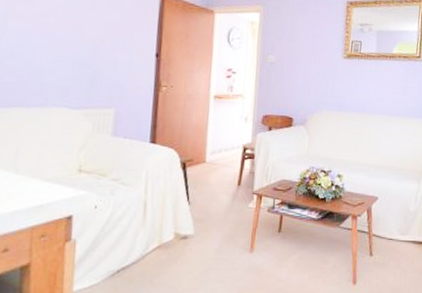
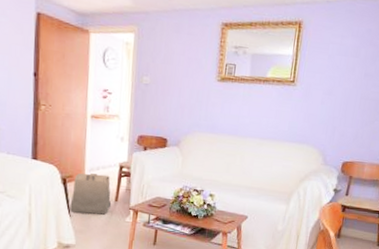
backpack: none [189,156,234,201] -> present [70,173,112,215]

